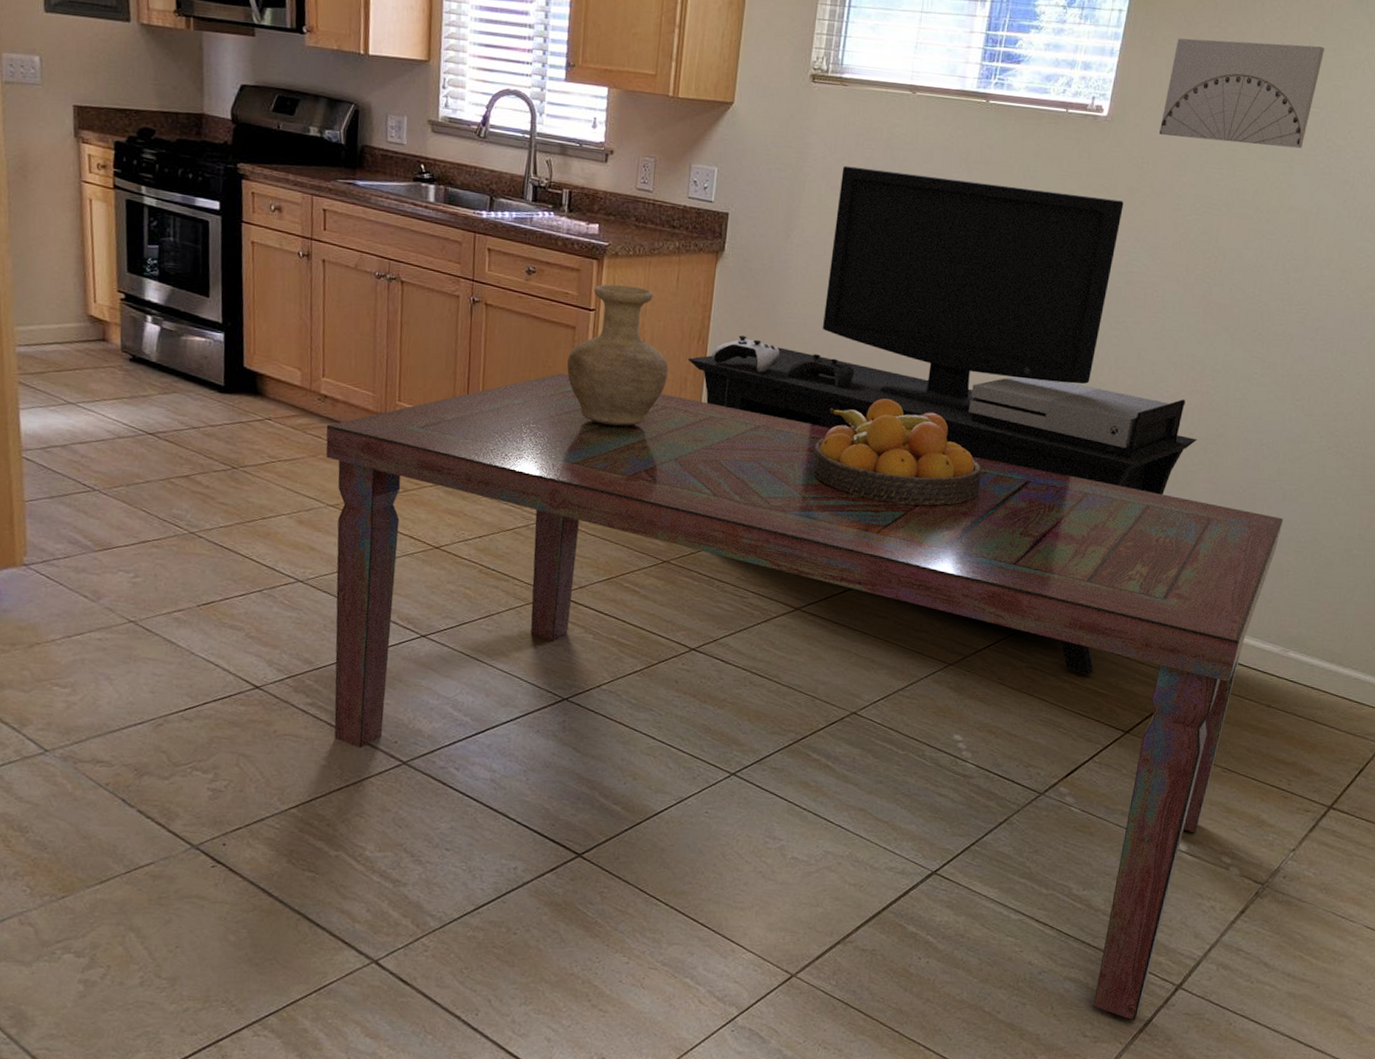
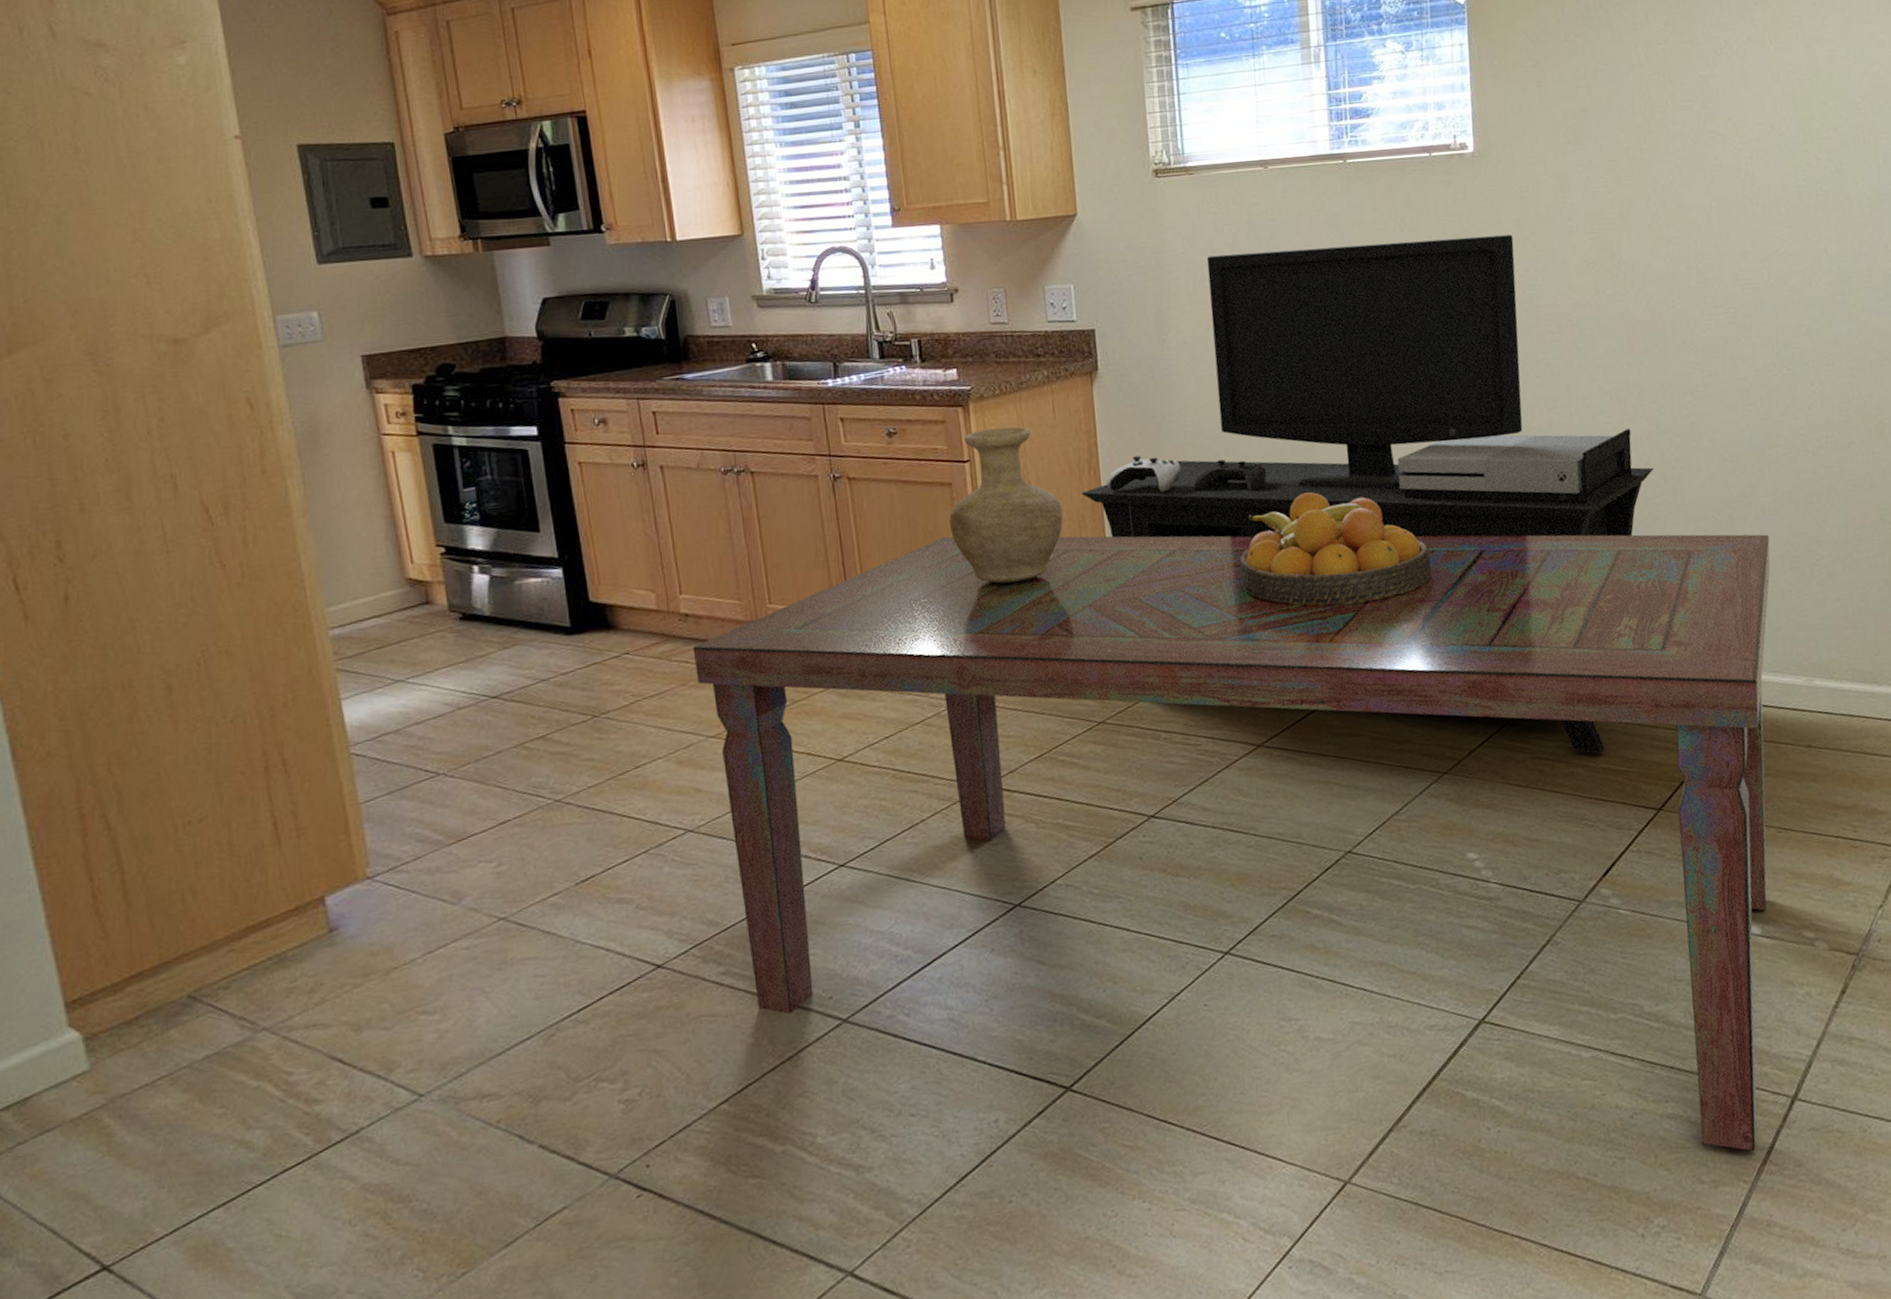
wall art: present [1159,38,1325,149] -> none [1527,40,1685,161]

